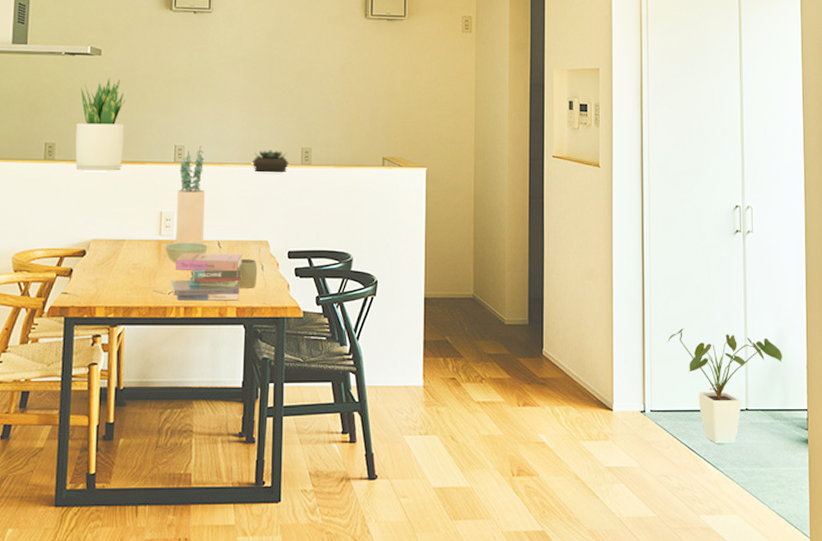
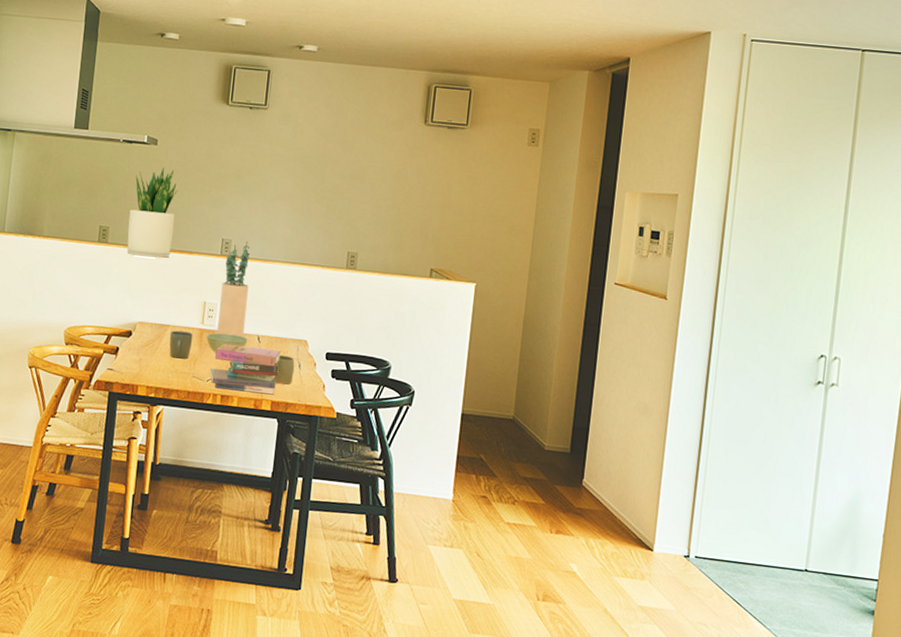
mug: none [126,244,151,274] -> present [169,330,194,359]
succulent plant: present [252,150,289,173] -> none [296,250,334,276]
house plant: present [667,328,782,444] -> none [723,477,856,603]

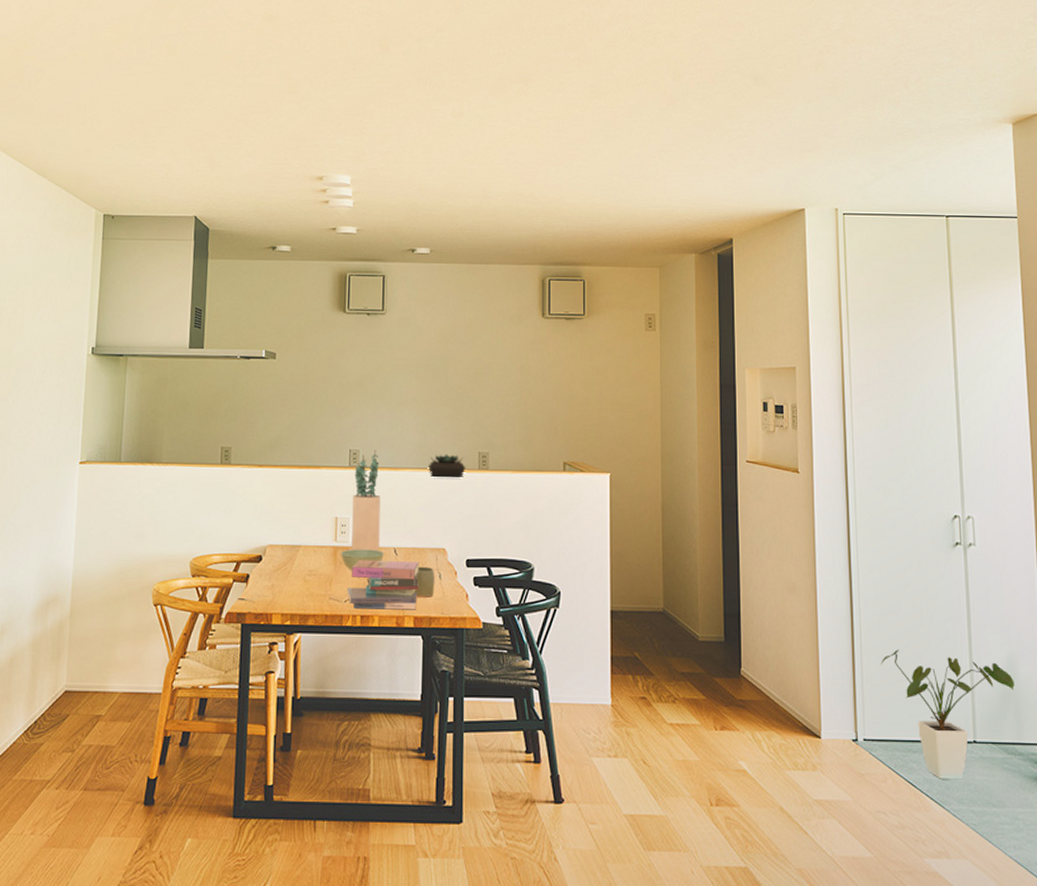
planter: present [127,168,178,259] -> none [251,381,300,476]
mug: present [169,330,194,359] -> none [302,550,327,581]
succulent plant: none [296,250,334,276] -> present [427,454,466,478]
house plant: none [723,477,856,603] -> present [881,649,1015,780]

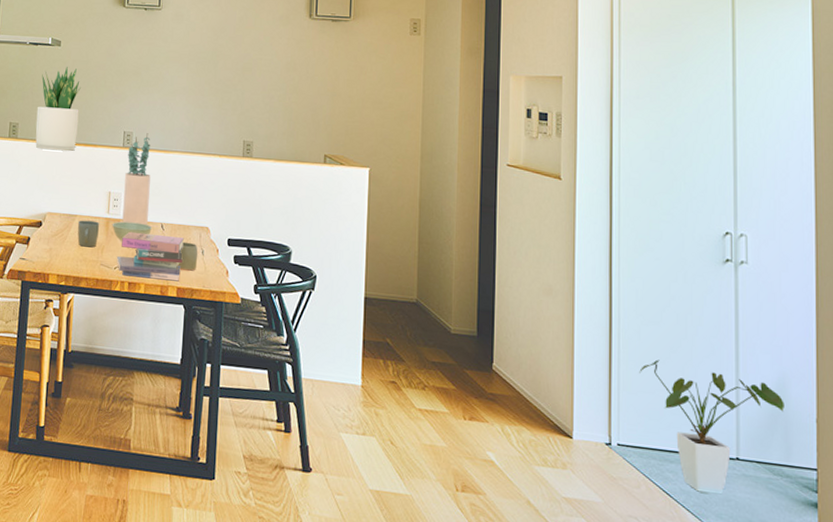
planter: none [251,381,300,476] -> present [35,67,81,152]
mug: none [302,550,327,581] -> present [77,220,100,248]
succulent plant: present [427,454,466,478] -> none [195,140,231,164]

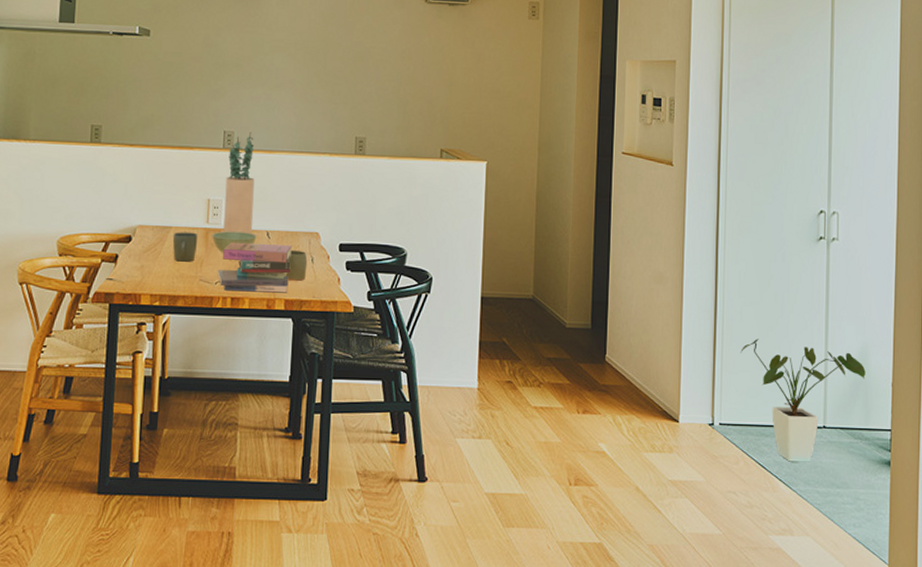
planter: present [35,67,81,152] -> none [122,60,174,156]

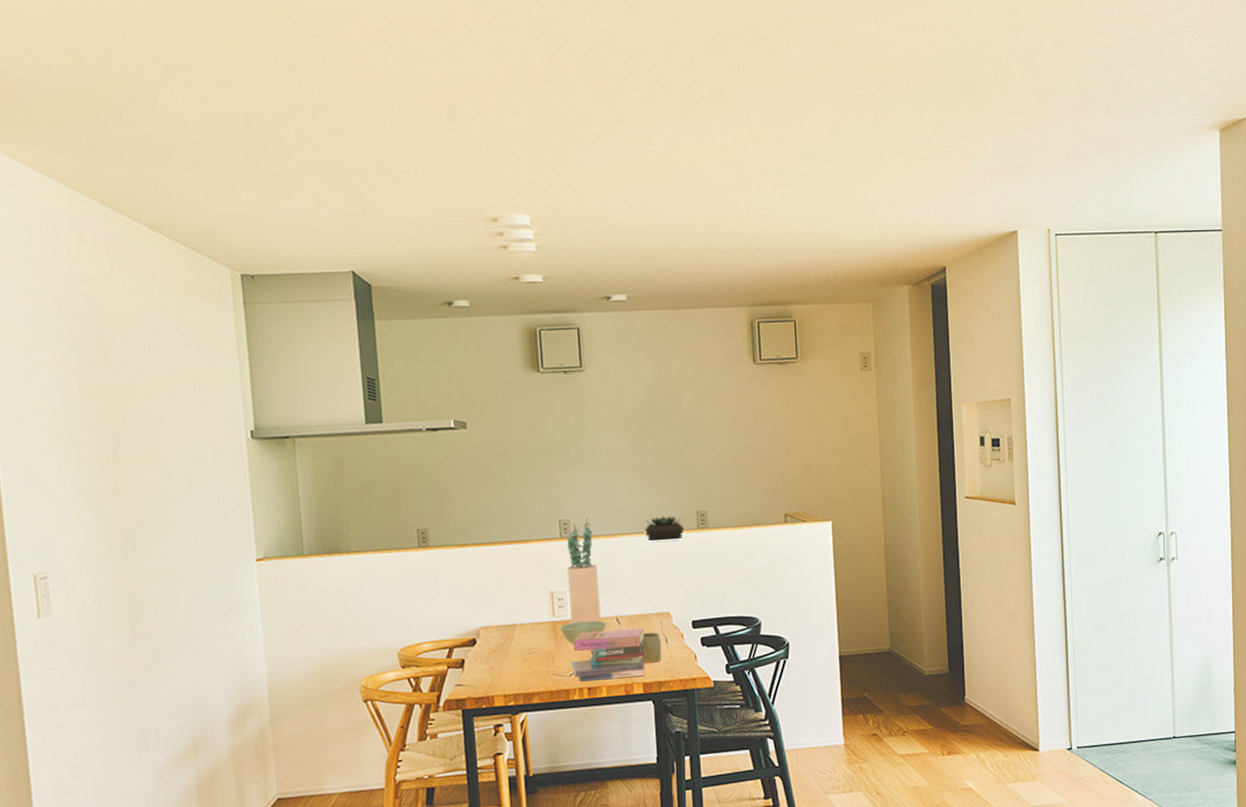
mug: present [172,232,198,262] -> none [519,627,547,659]
succulent plant: none [303,138,342,163] -> present [644,515,685,542]
house plant: present [740,339,866,462] -> none [1092,662,1209,774]

